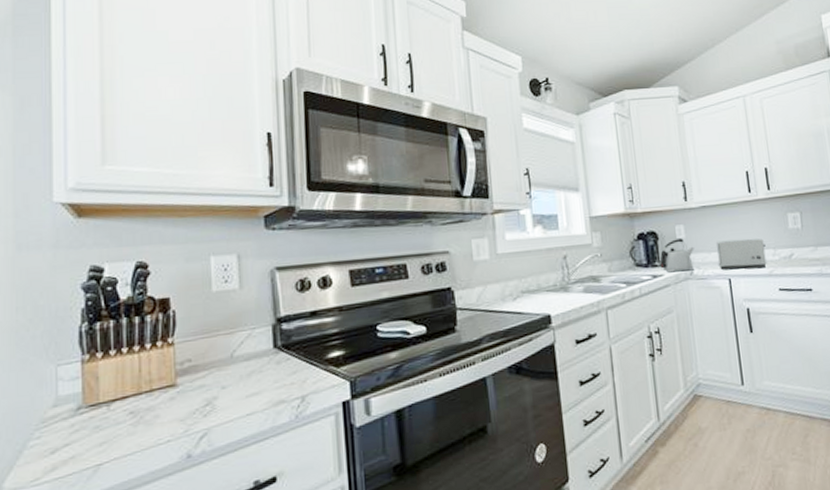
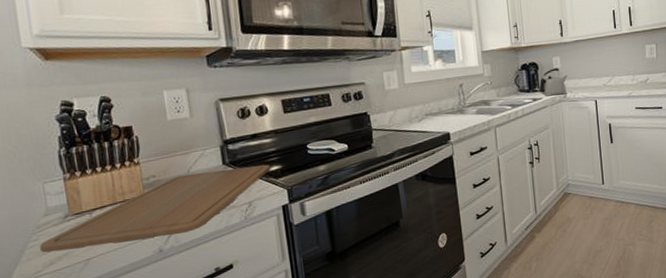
chopping board: none [42,349,332,455] -> present [40,164,271,253]
toaster: present [715,238,767,270] -> none [585,66,627,93]

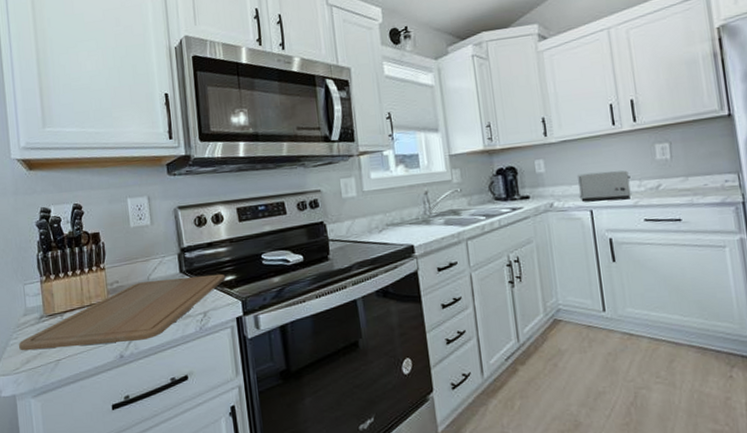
kettle: present [539,68,568,96] -> none [519,173,554,206]
toaster: none [585,66,627,93] -> present [576,170,631,202]

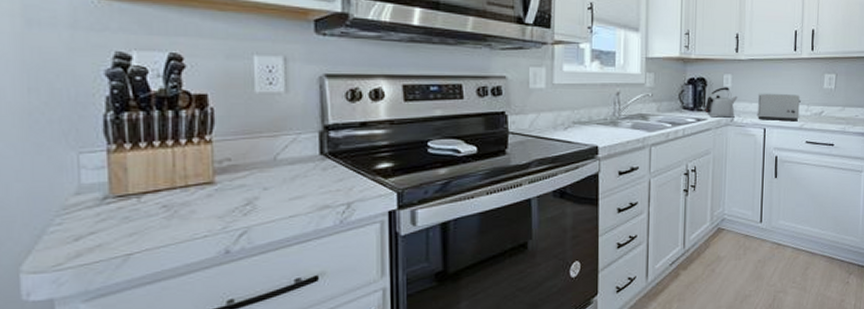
chopping board: present [19,273,226,351] -> none [64,159,380,242]
kettle: none [519,173,554,206] -> present [705,87,738,118]

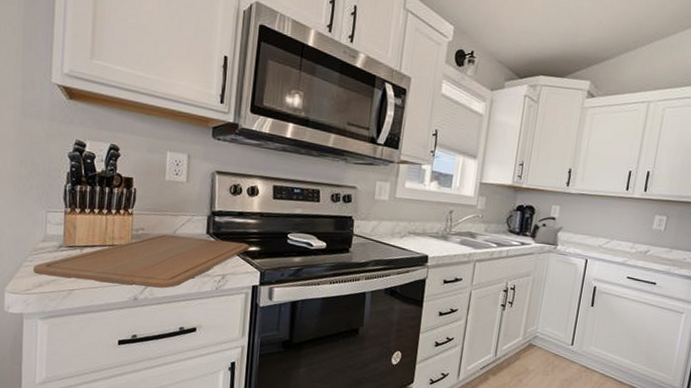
chopping board: none [64,159,380,242] -> present [33,234,250,289]
toaster: present [757,93,801,122] -> none [580,226,627,257]

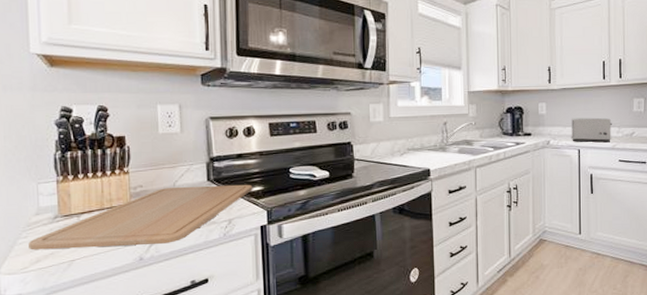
kettle: present [530,216,564,246] -> none [523,114,552,141]
toaster: none [580,226,627,257] -> present [571,117,612,143]

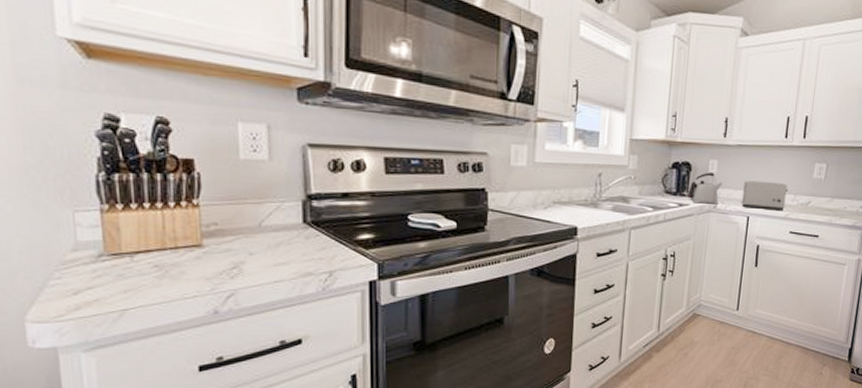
chopping board: present [29,184,253,251] -> none [64,227,361,297]
kettle: none [523,114,552,141] -> present [688,172,723,204]

